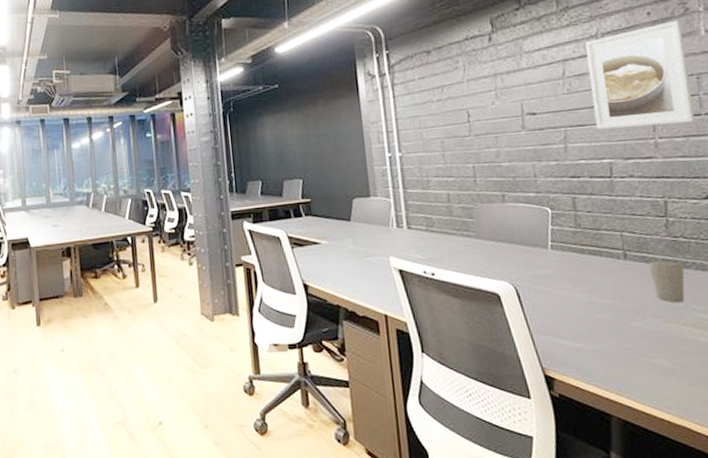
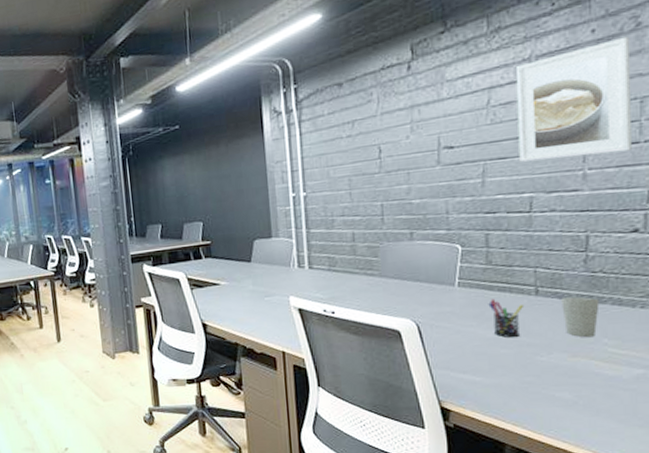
pen holder: none [581,262,615,302] -> present [488,299,525,337]

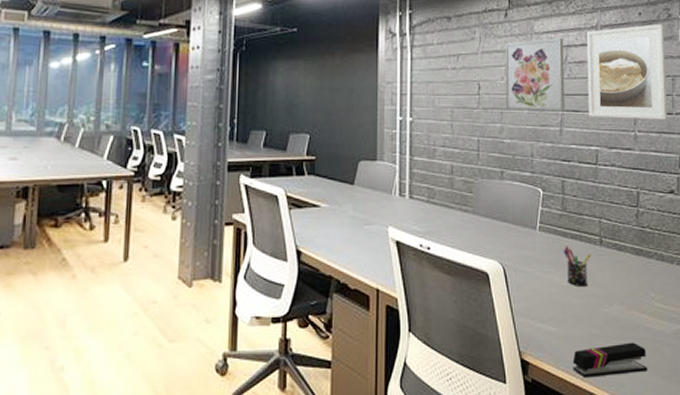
wall art: none [410,80,489,170] -> present [505,38,566,112]
stapler: none [502,388,598,423] -> present [572,342,648,378]
cup: present [561,296,600,338] -> none [620,250,648,291]

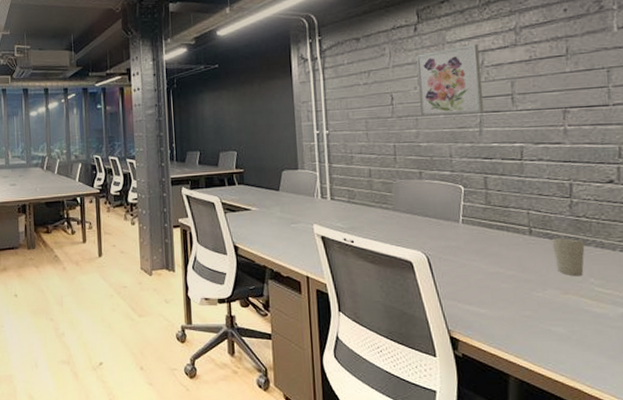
pen holder: present [563,246,592,286] -> none [489,236,521,273]
stapler: present [572,342,648,378] -> none [504,324,590,355]
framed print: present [586,23,667,120] -> none [503,16,603,116]
cup: none [620,250,648,291] -> present [552,238,585,277]

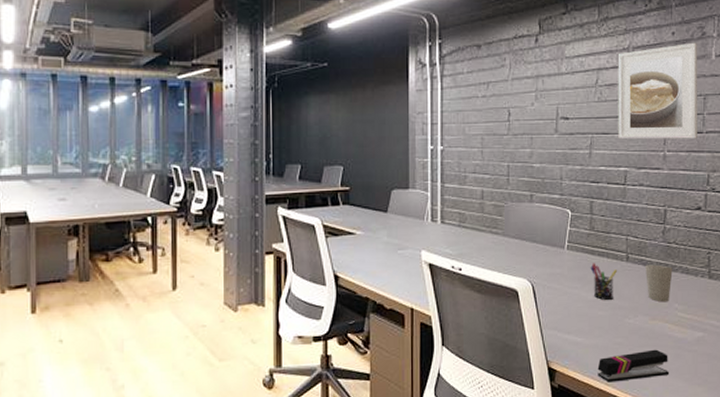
wall art: present [417,44,485,117] -> none [535,62,595,136]
pen holder: none [489,236,521,273] -> present [590,263,618,300]
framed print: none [503,16,603,116] -> present [617,42,698,140]
stapler: none [504,324,590,355] -> present [597,349,670,383]

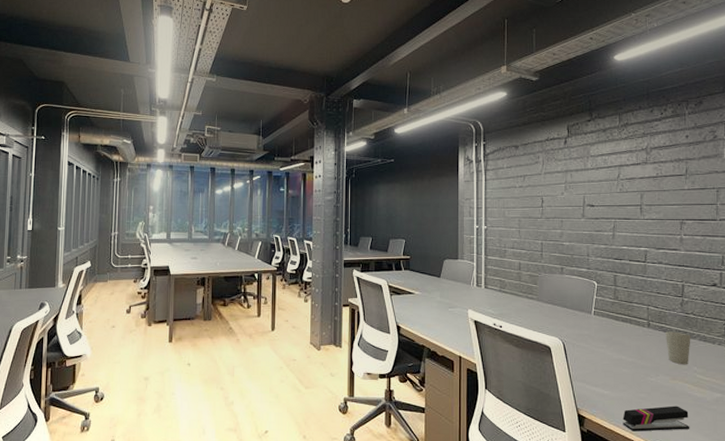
pen holder: present [590,263,618,300] -> none [615,327,640,360]
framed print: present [617,42,698,140] -> none [637,144,712,225]

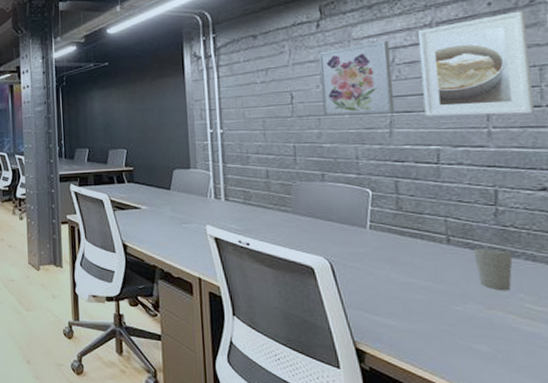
wall art: none [565,160,618,220] -> present [319,41,396,117]
stapler: present [622,405,690,432] -> none [418,341,519,373]
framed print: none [637,144,712,225] -> present [417,10,534,117]

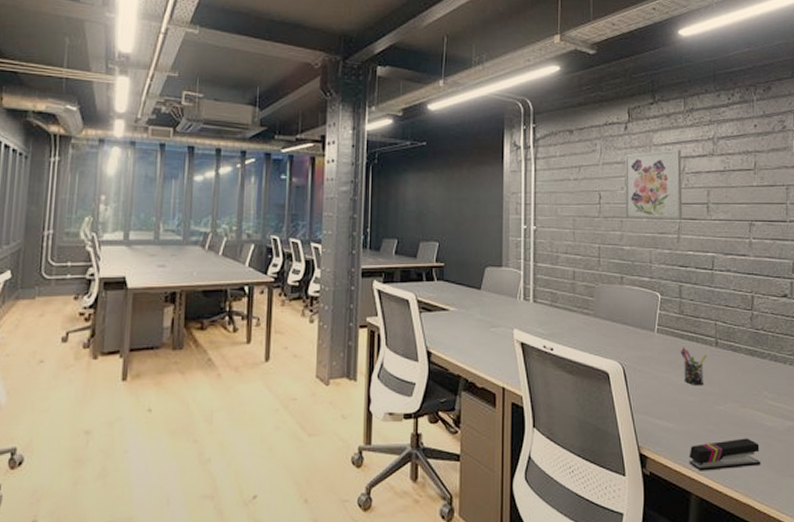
pen holder: none [400,244,437,283] -> present [680,347,708,385]
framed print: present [417,10,534,117] -> none [703,135,781,227]
stapler: none [418,341,519,373] -> present [689,438,761,471]
cup: present [473,249,513,291] -> none [734,350,761,390]

